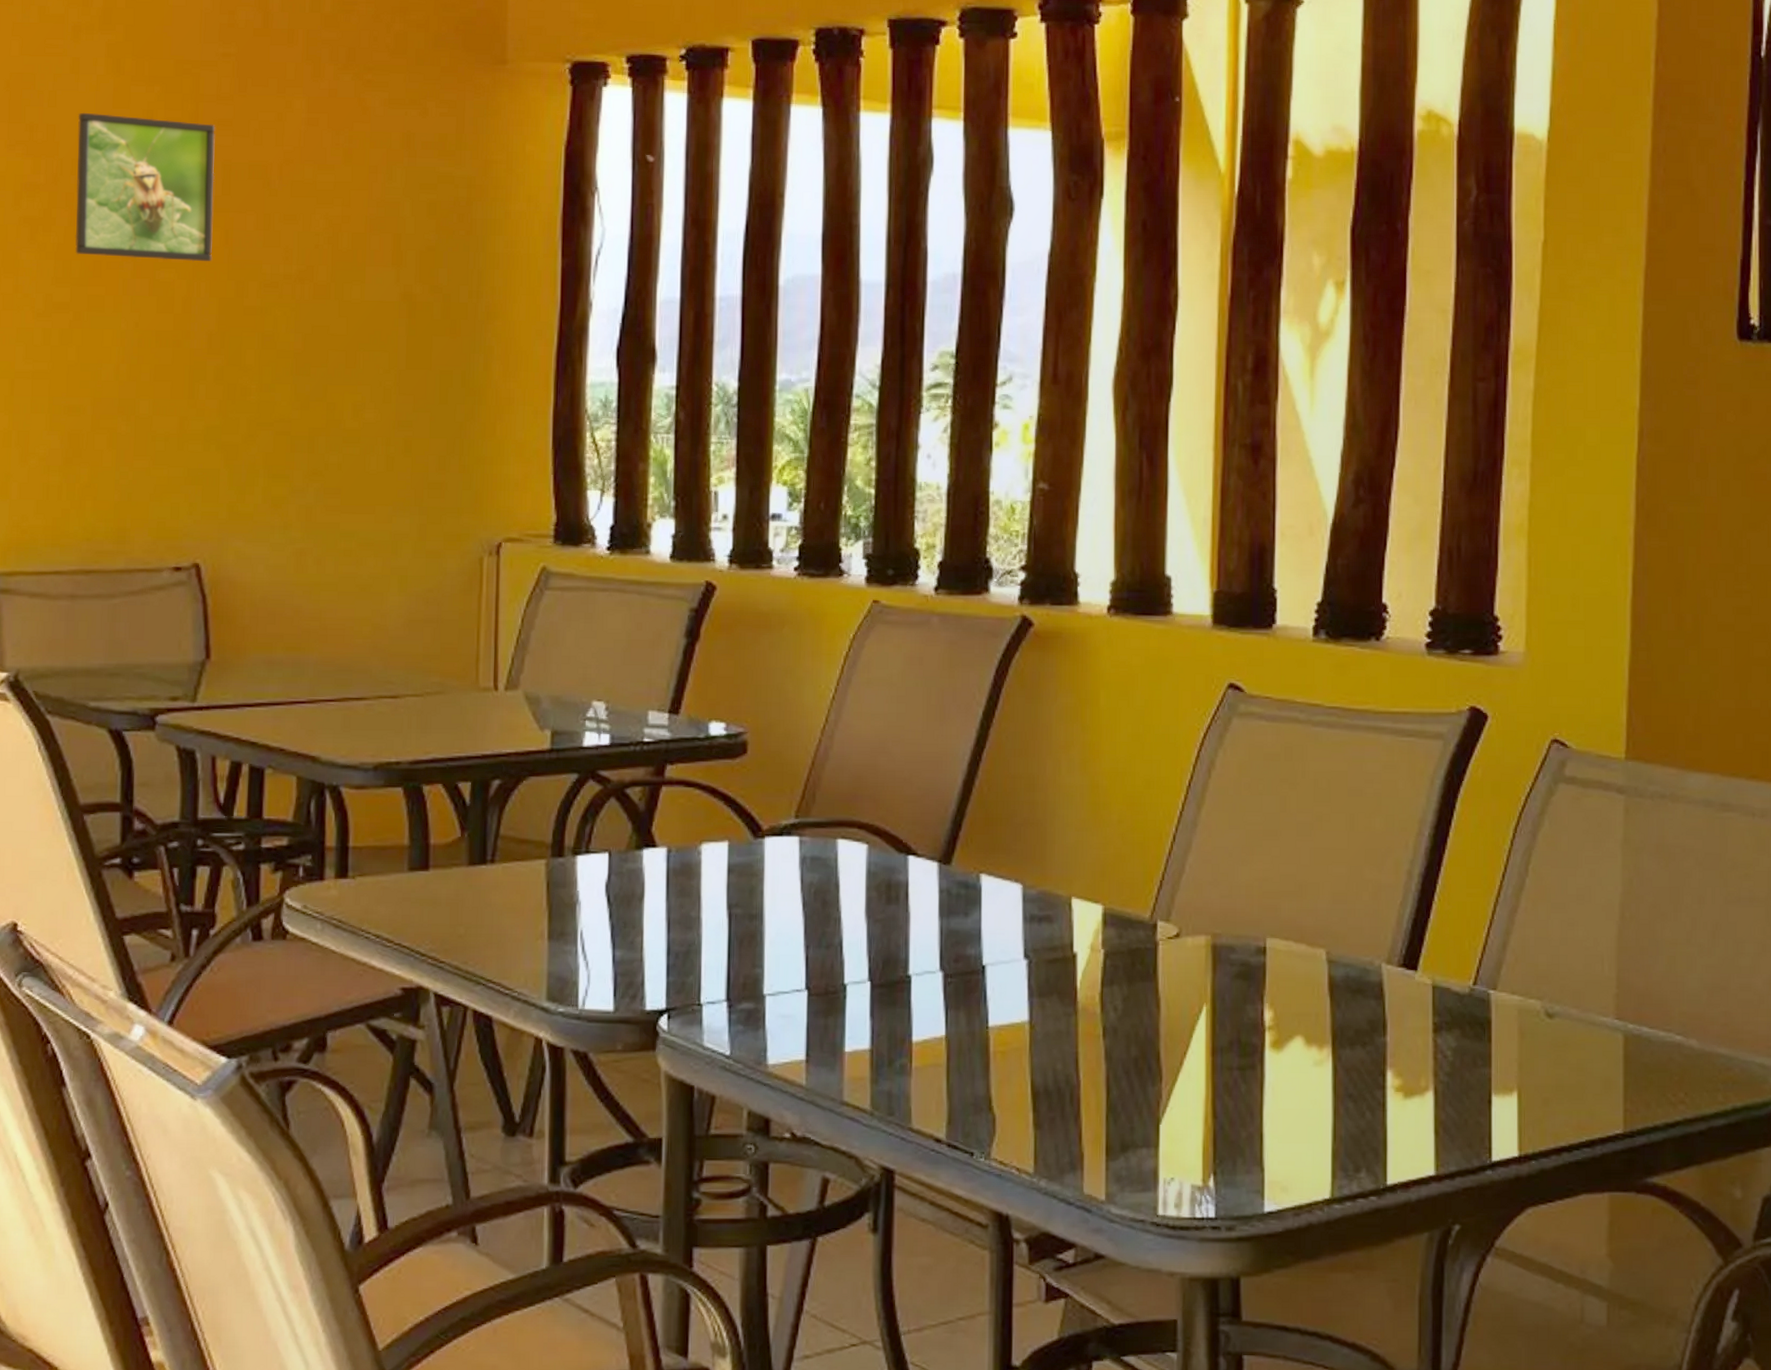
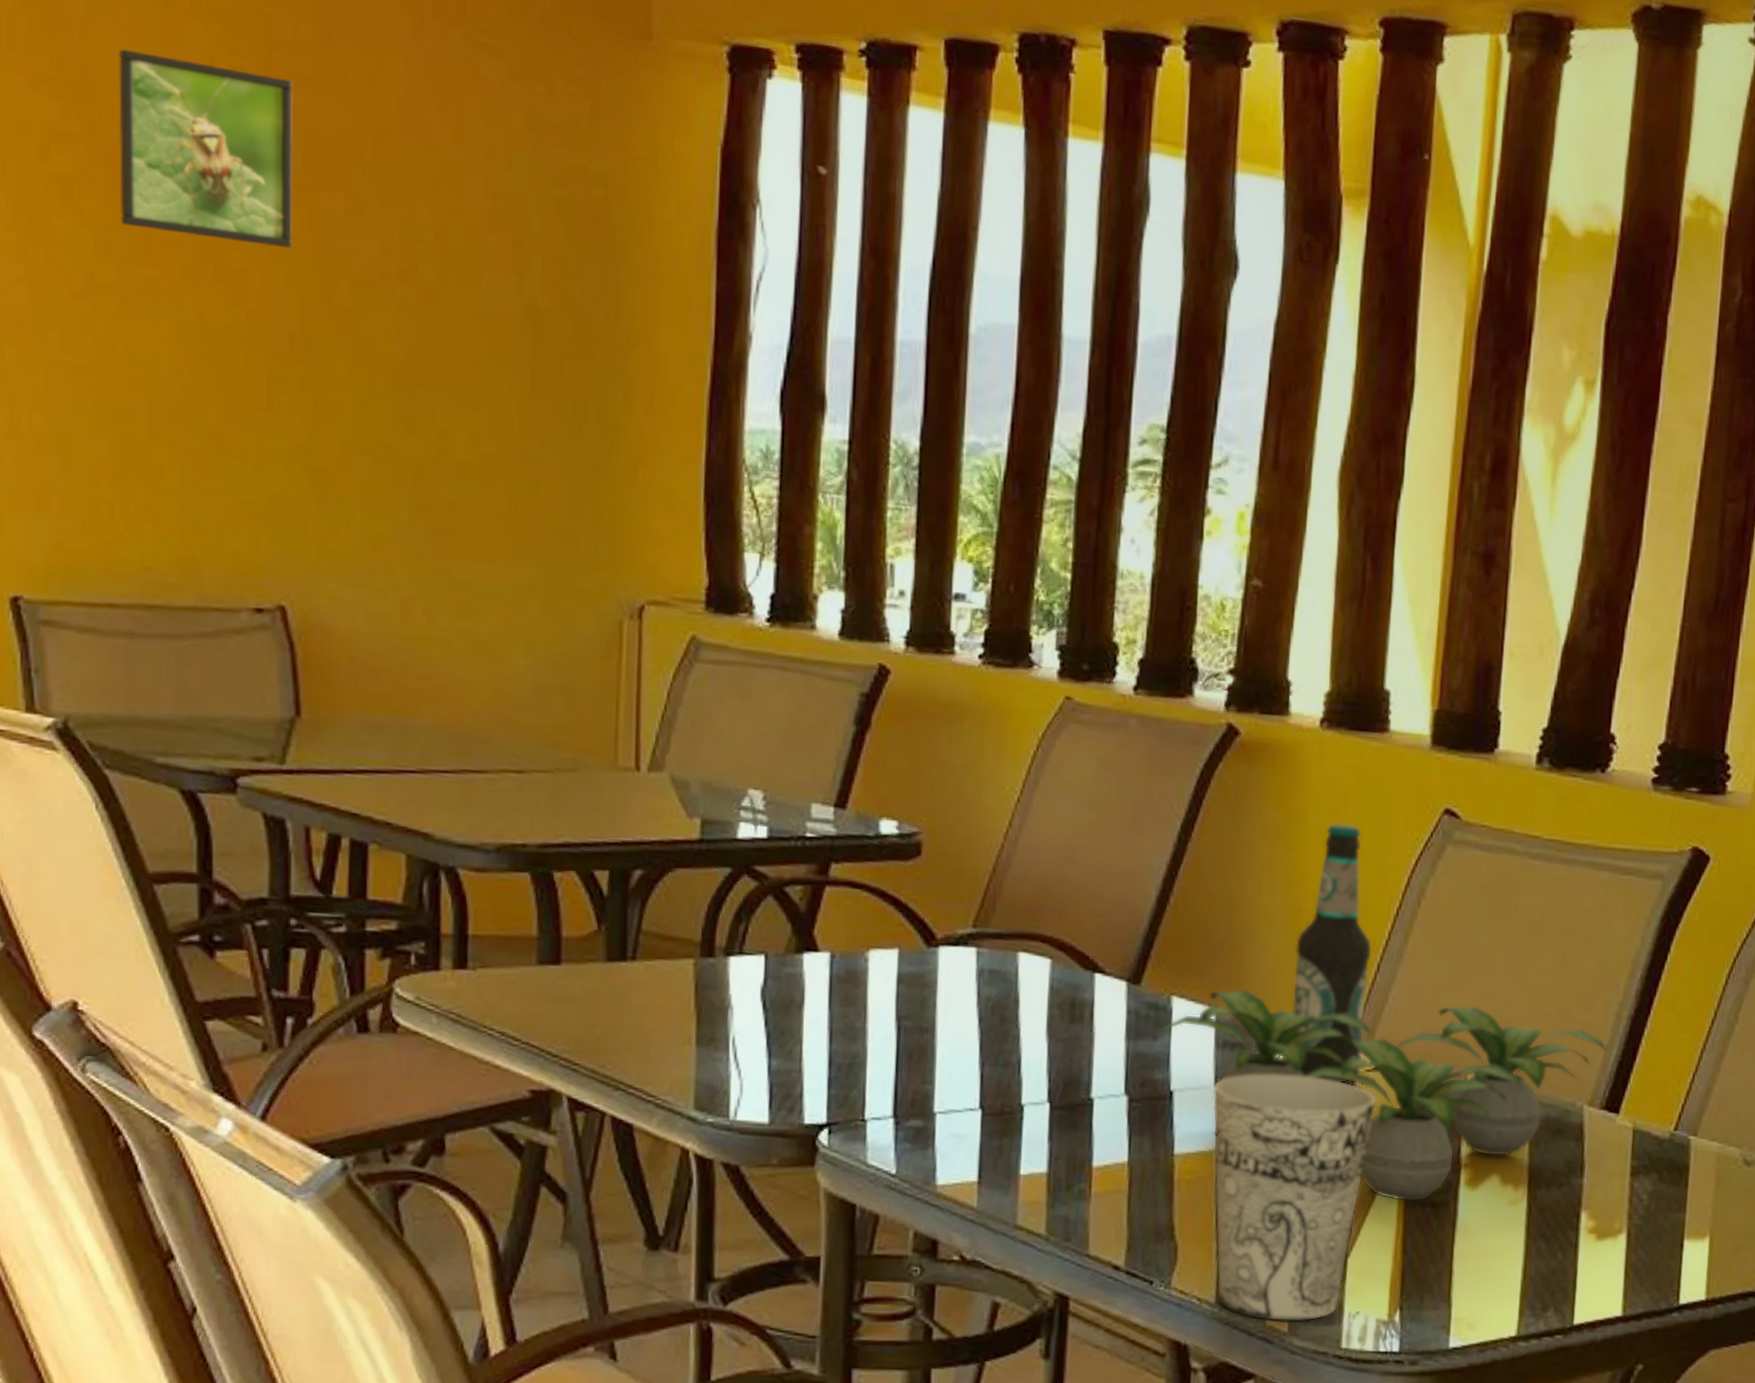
potted plant: none [966,865,1403,1066] -> present [1155,989,1609,1202]
cup: none [1023,945,1180,1190] -> present [1212,1074,1378,1322]
bottle: none [1093,702,1168,951] -> present [1291,823,1373,1083]

